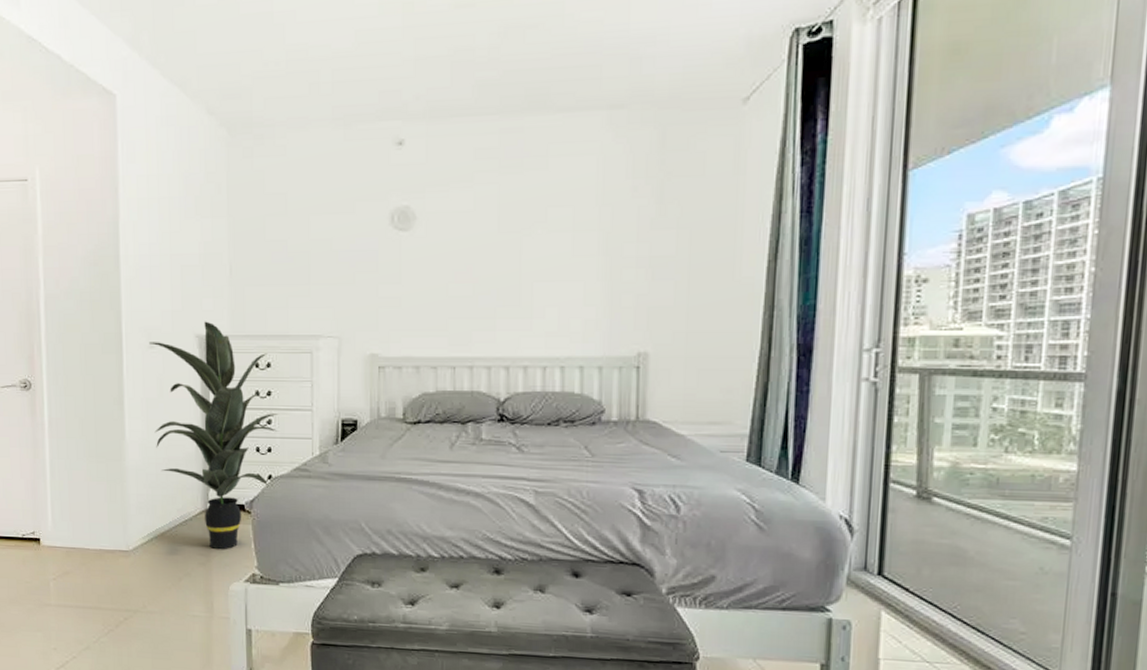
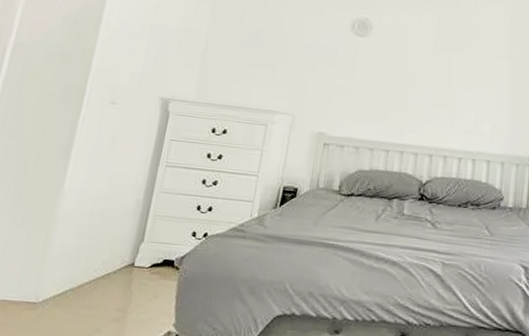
indoor plant: present [149,321,279,549] -> none [95,86,226,305]

